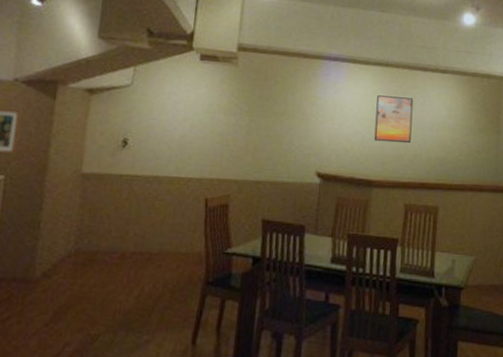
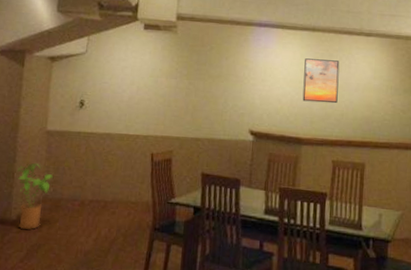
house plant: none [44,211,89,288] -> present [17,163,54,230]

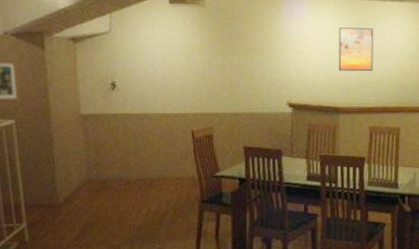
house plant: present [17,163,54,230] -> none [57,148,96,210]

